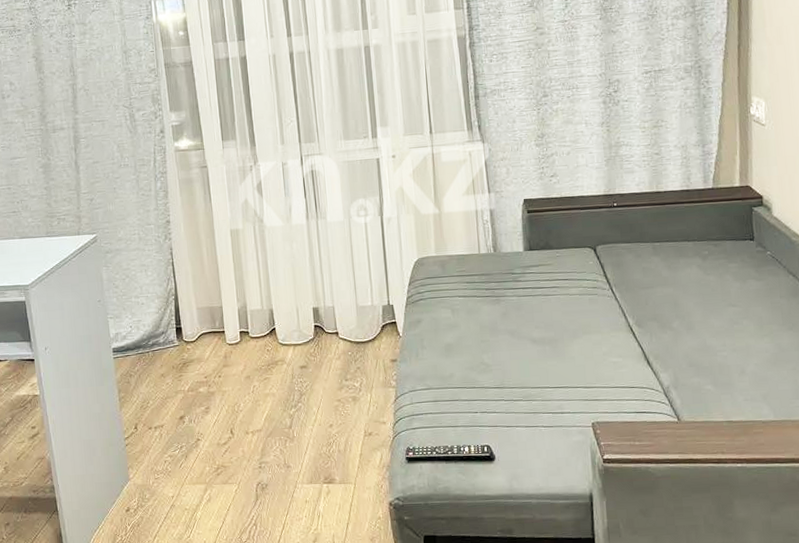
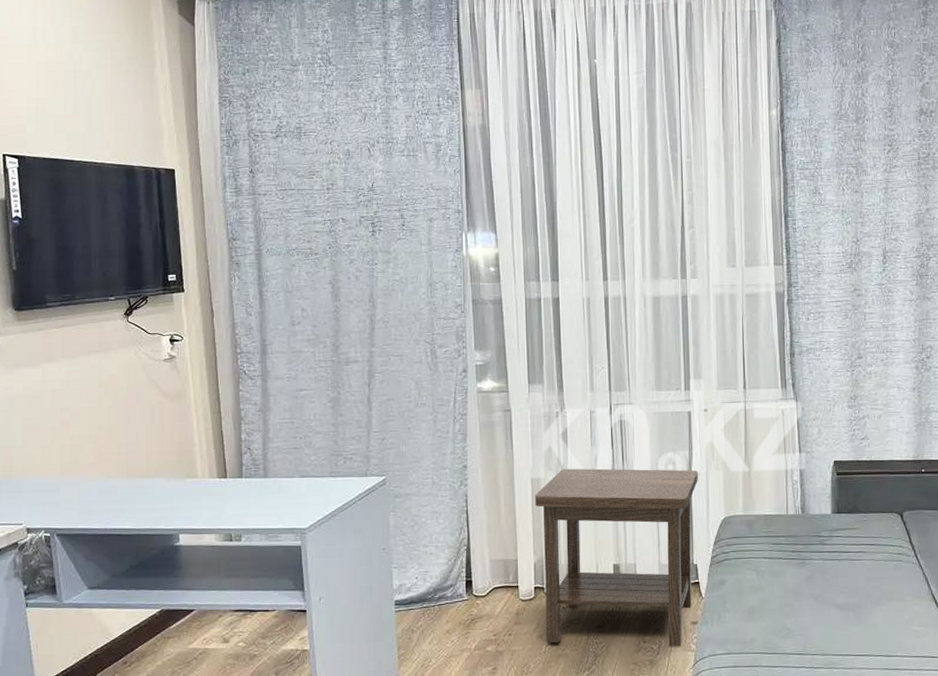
side table: none [234,214,390,384] -> present [534,468,698,647]

